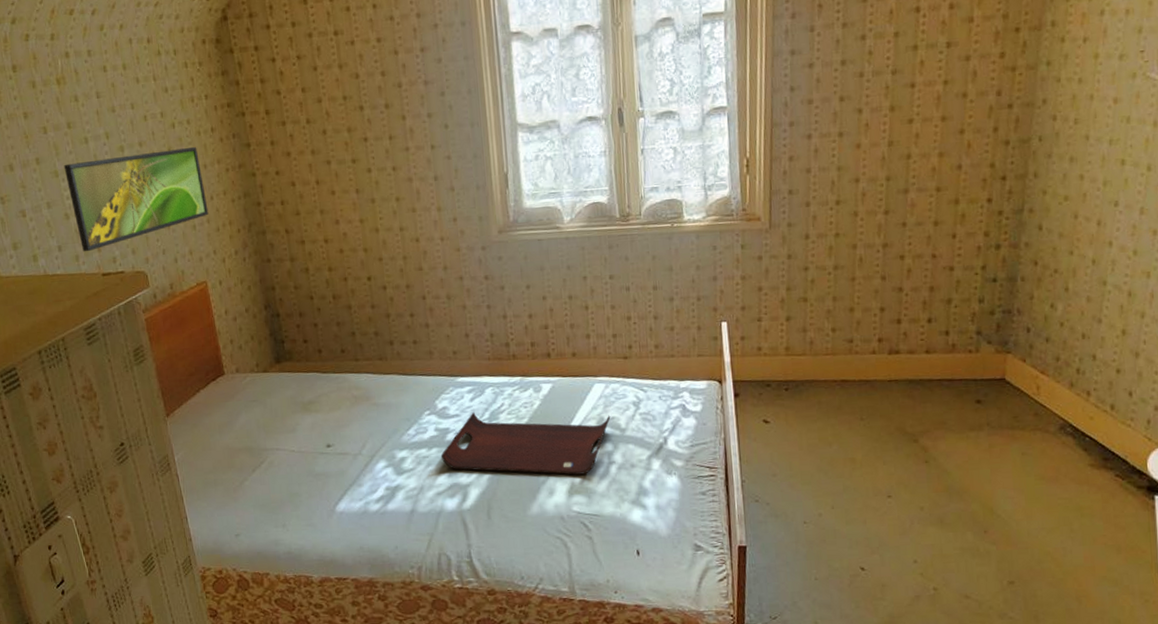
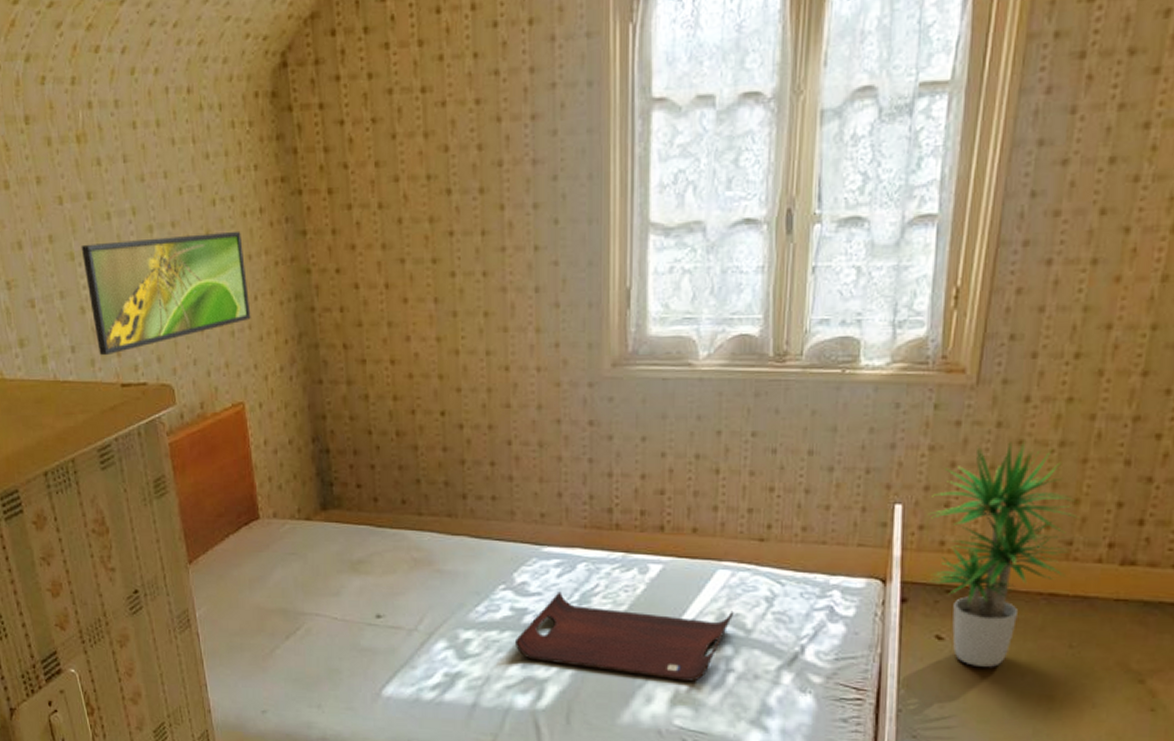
potted plant: none [746,268,855,442] -> present [928,442,1080,668]

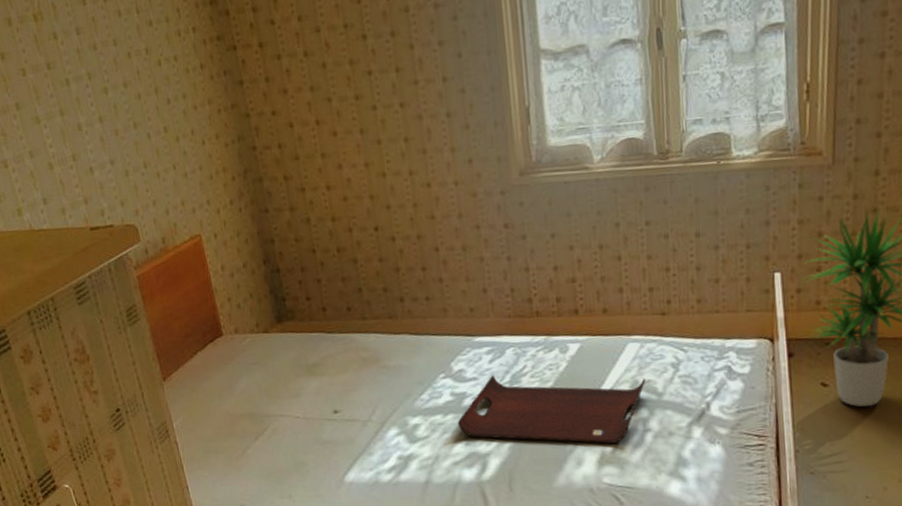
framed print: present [81,230,251,356] -> none [45,85,201,205]

